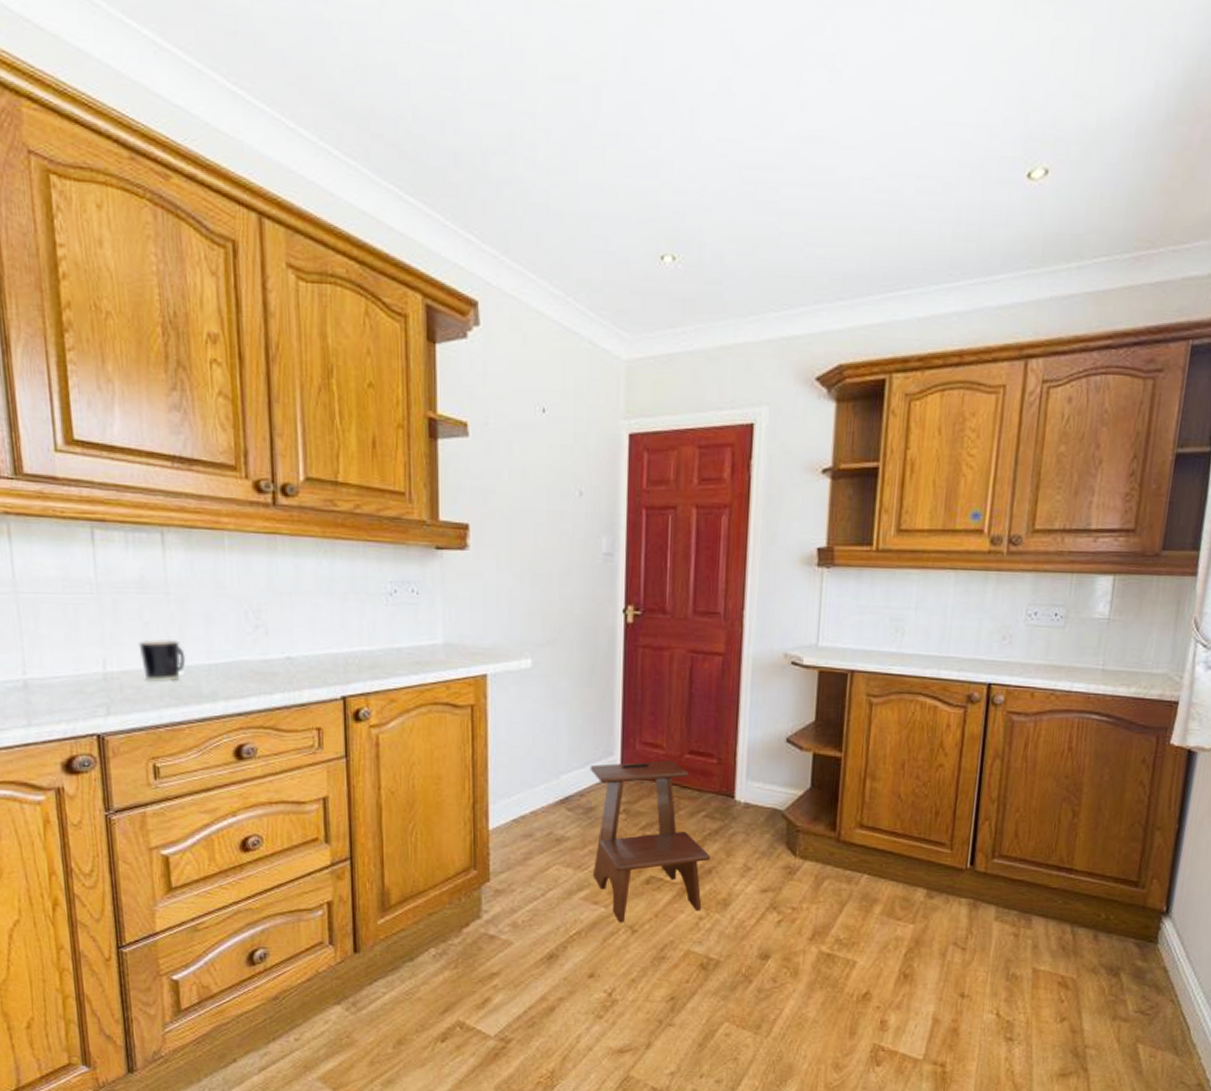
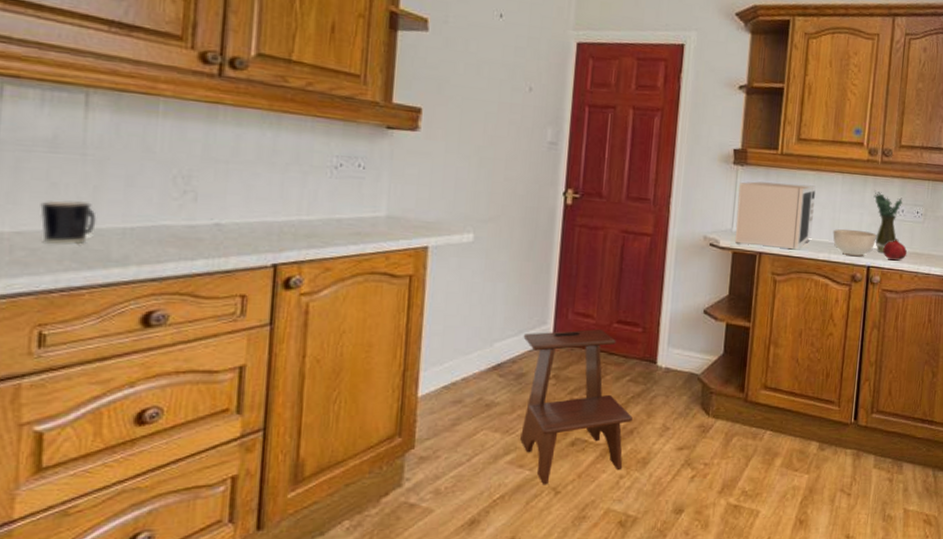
microwave: none [821,585,921,666] -> present [734,181,816,250]
bowl: none [943,638,1001,672] -> present [832,229,877,257]
vase: none [996,589,1036,666] -> present [873,190,903,253]
fruit: none [1008,649,1041,676] -> present [883,239,907,261]

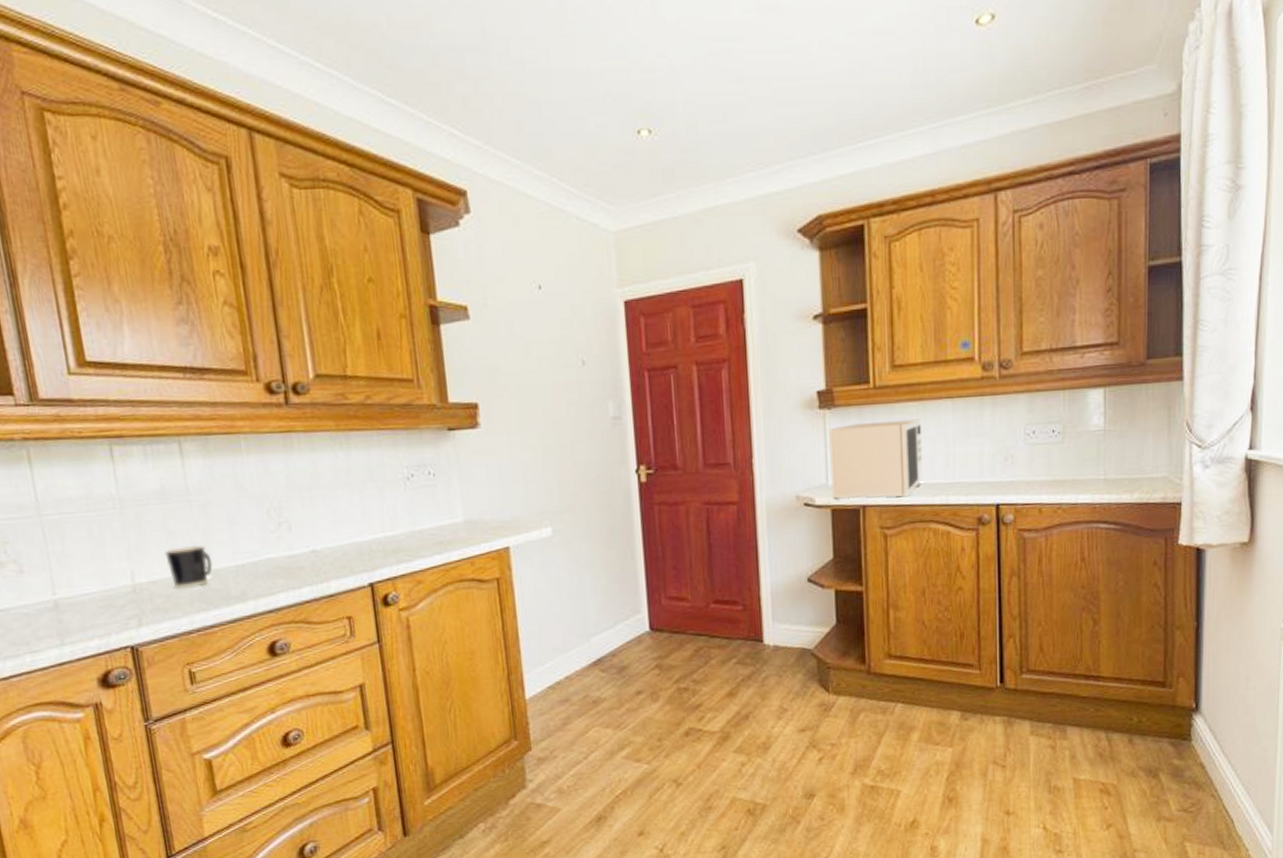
step stool: present [520,329,632,484] -> none [618,612,746,777]
bowl: present [832,229,877,257] -> none [948,463,1004,495]
vase: present [873,190,903,253] -> none [994,412,1032,486]
fruit: present [883,239,907,261] -> none [1014,467,1044,494]

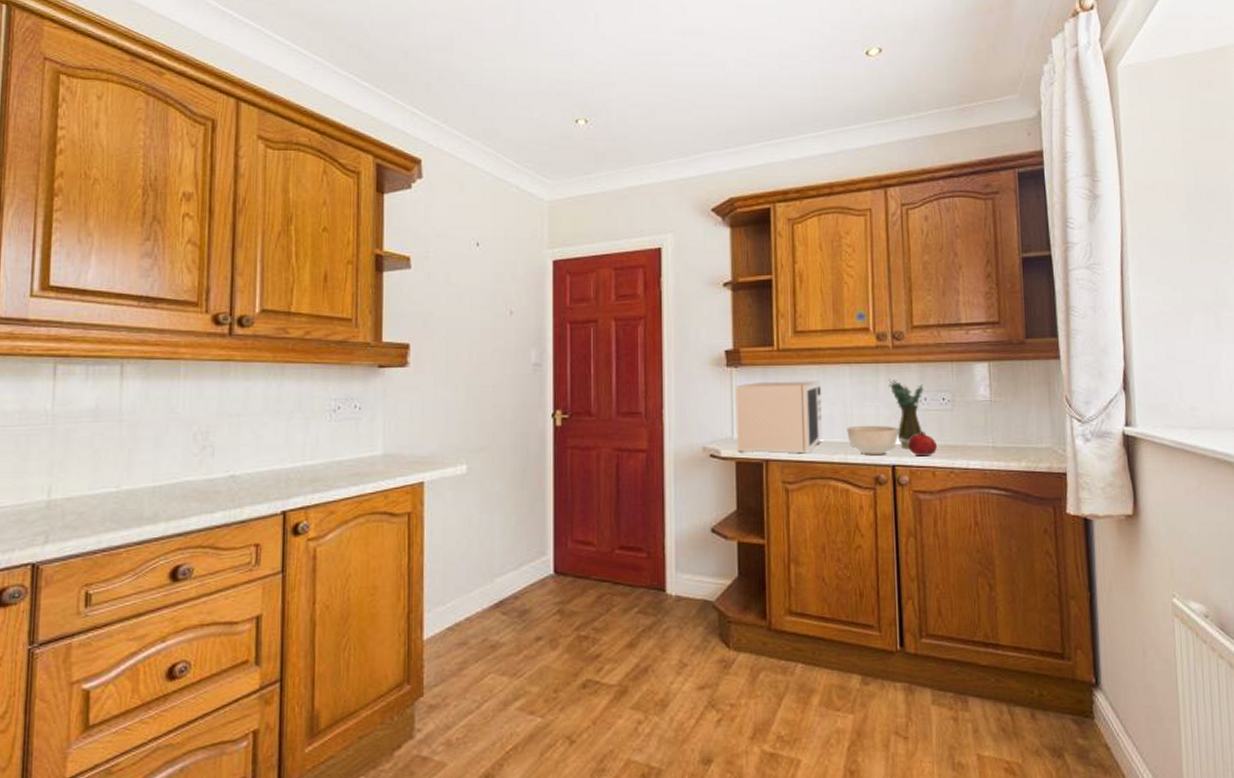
mug: present [164,544,213,590] -> none [85,463,131,508]
bowl: none [948,463,1004,495] -> present [846,425,898,456]
vase: none [994,412,1032,486] -> present [888,379,924,448]
fruit: none [1014,467,1044,494] -> present [908,431,937,456]

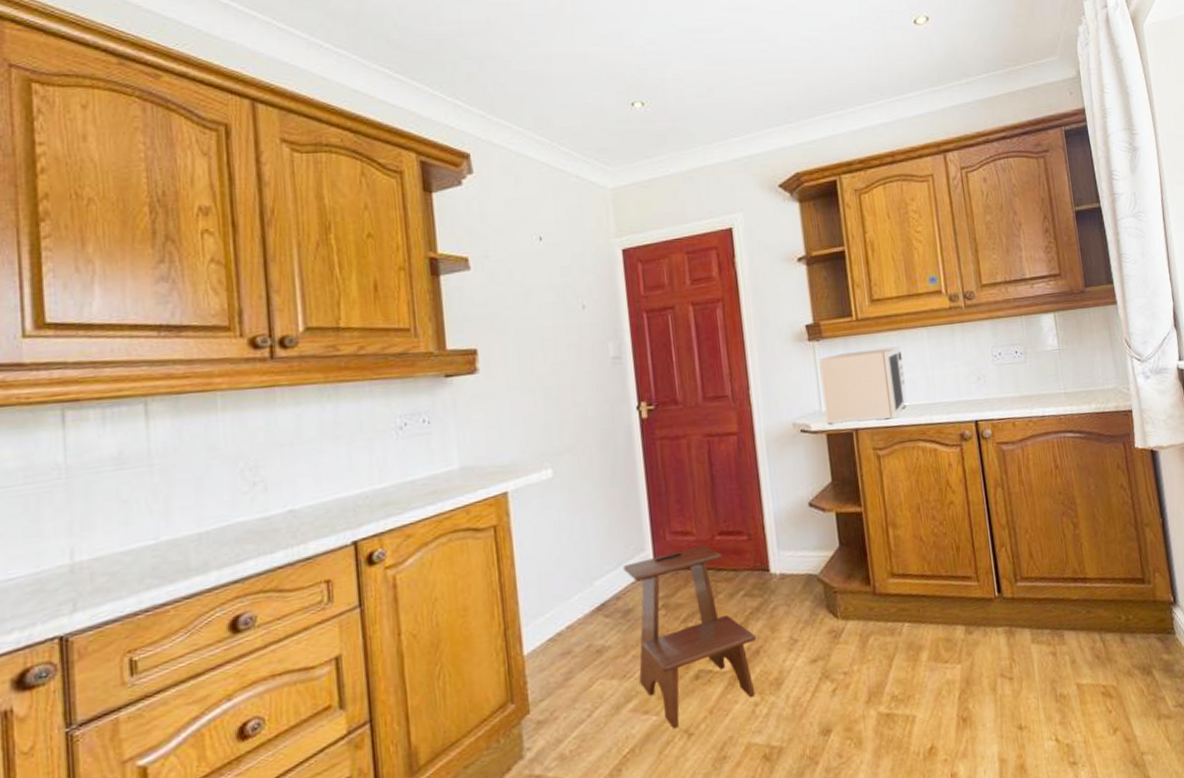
step stool: none [523,557,645,732] -> present [622,545,756,728]
bowl: present [846,425,898,456] -> none [929,383,978,414]
vase: present [888,379,924,448] -> none [964,338,1000,403]
fruit: present [908,431,937,456] -> none [988,385,1015,410]

